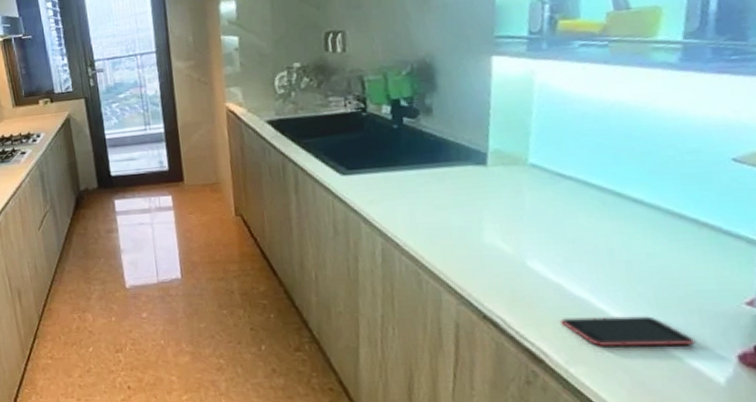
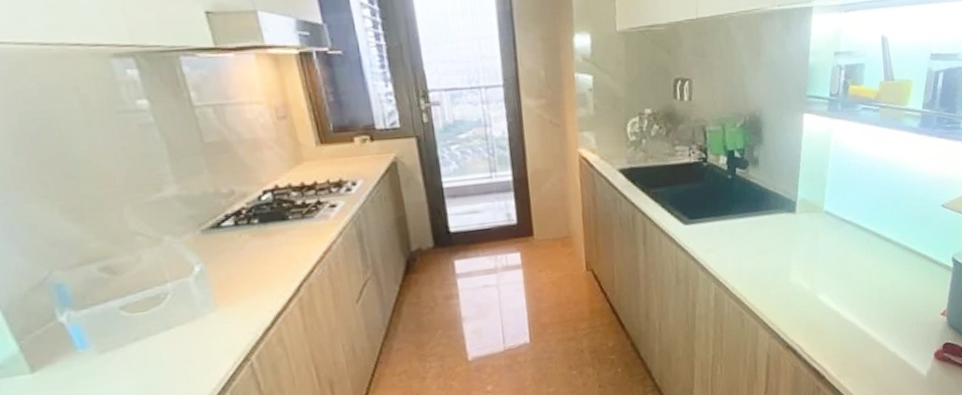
smartphone: present [560,316,696,346] -> none [837,331,914,359]

